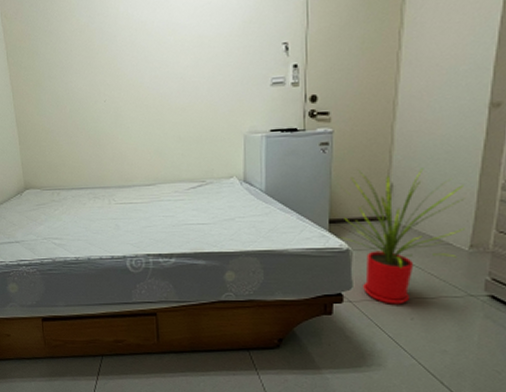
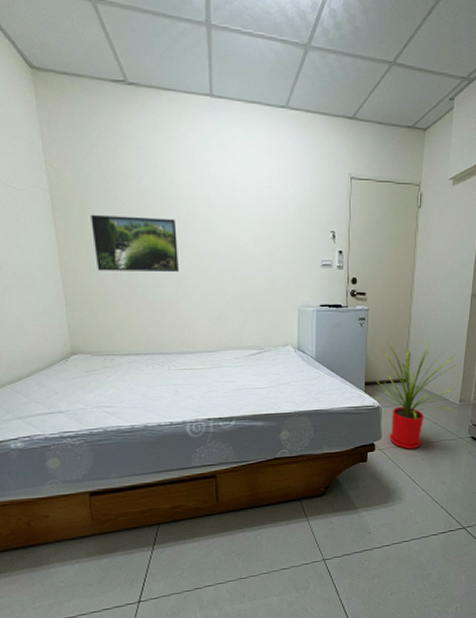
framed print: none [38,51,117,110] -> present [90,214,179,273]

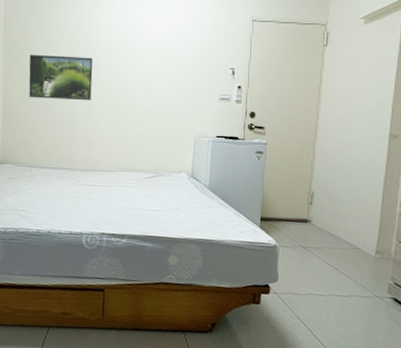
house plant: present [372,341,457,450] -> none [268,177,372,300]

